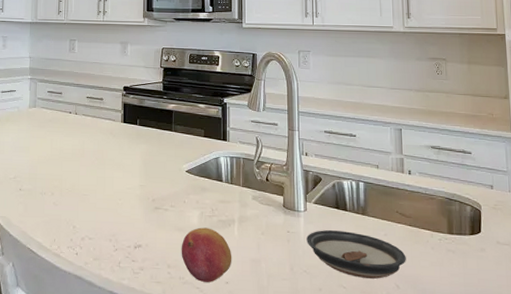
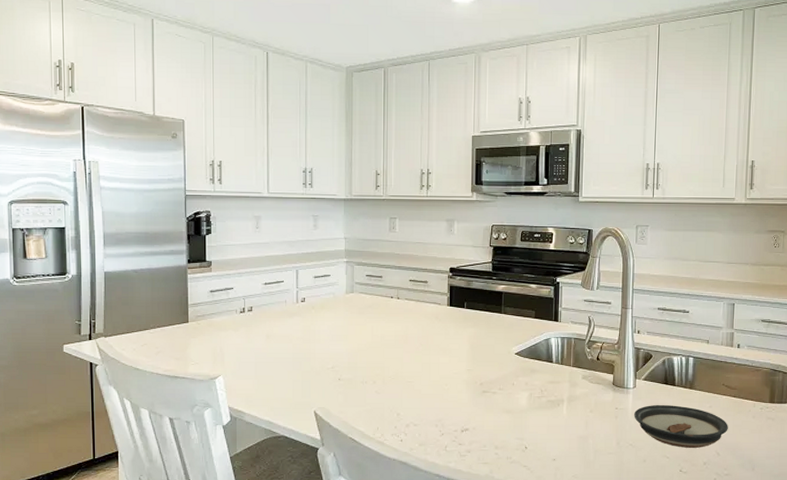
fruit: present [181,227,232,282] -> none [509,408,560,460]

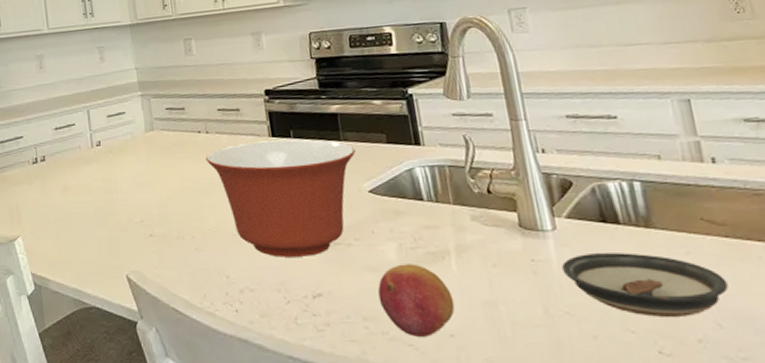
mixing bowl: none [394,309,511,400] -> present [206,139,356,257]
fruit: none [509,408,560,460] -> present [377,264,455,337]

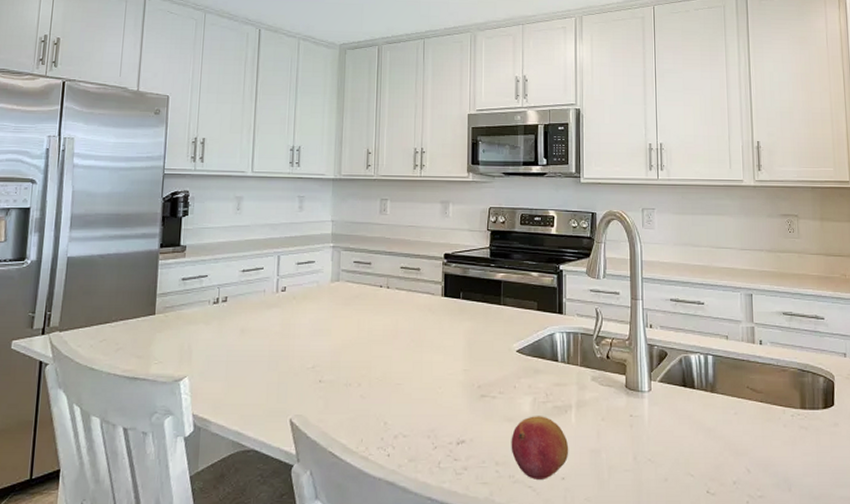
mixing bowl: present [206,139,356,257] -> none [383,300,511,406]
saucer: present [562,253,728,317] -> none [651,412,757,464]

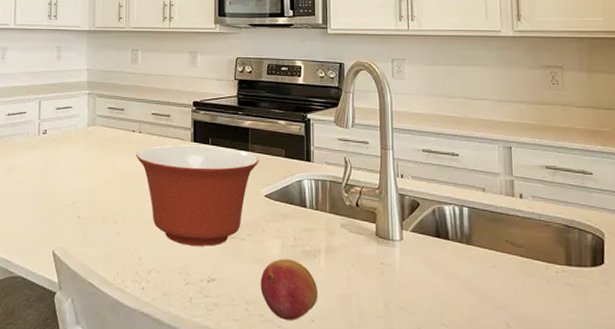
mixing bowl: none [383,300,511,406] -> present [136,144,259,246]

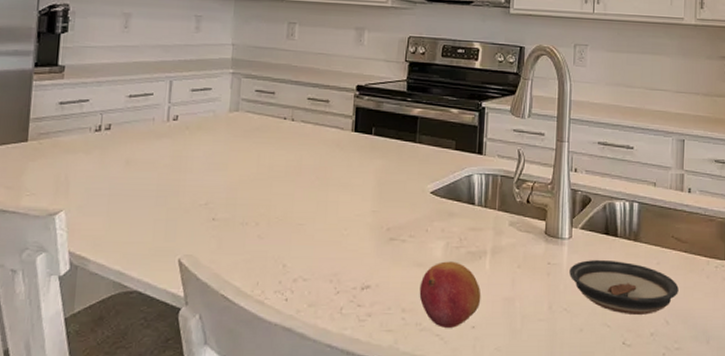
mixing bowl: present [136,144,259,246] -> none [286,134,427,250]
saucer: none [403,261,518,317] -> present [569,260,679,315]

